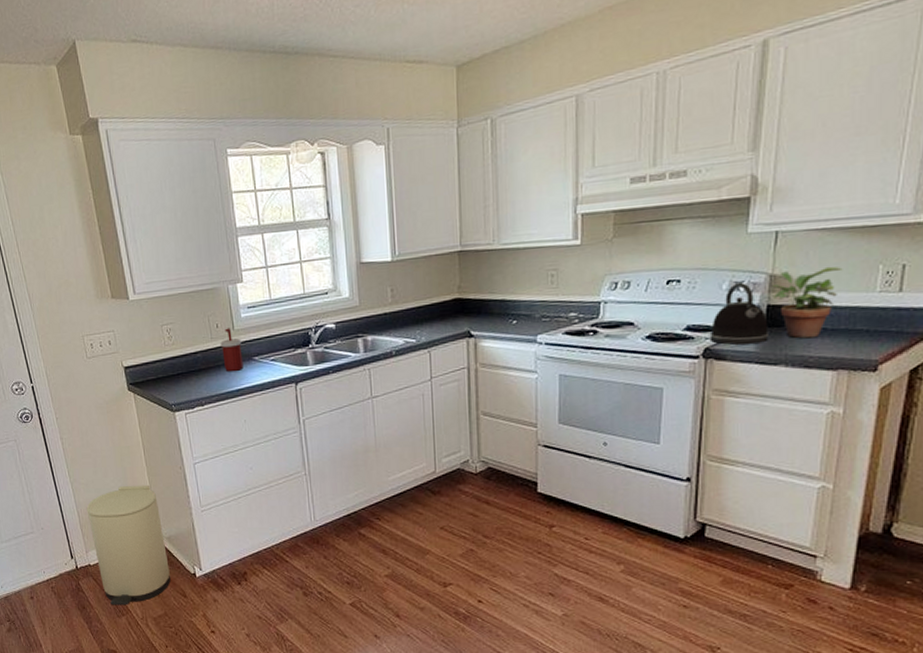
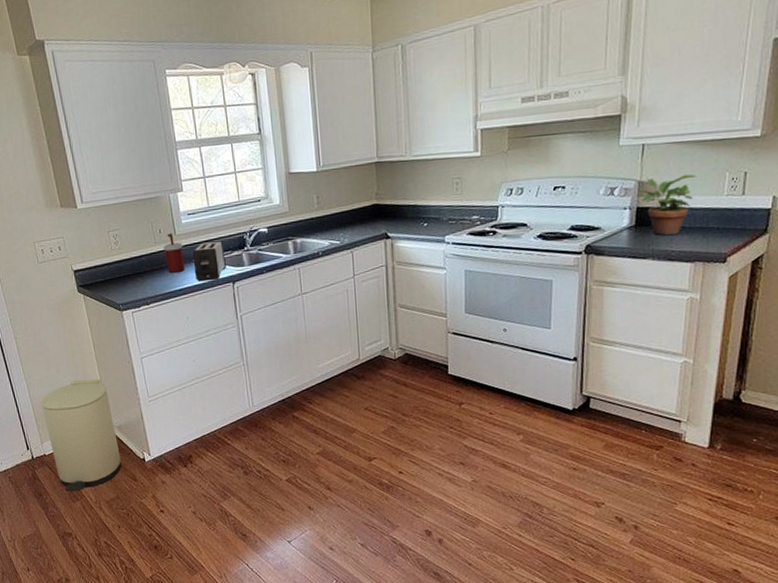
toaster: none [251,337,289,382] -> present [192,240,226,282]
kettle: present [709,282,769,345] -> none [590,188,638,242]

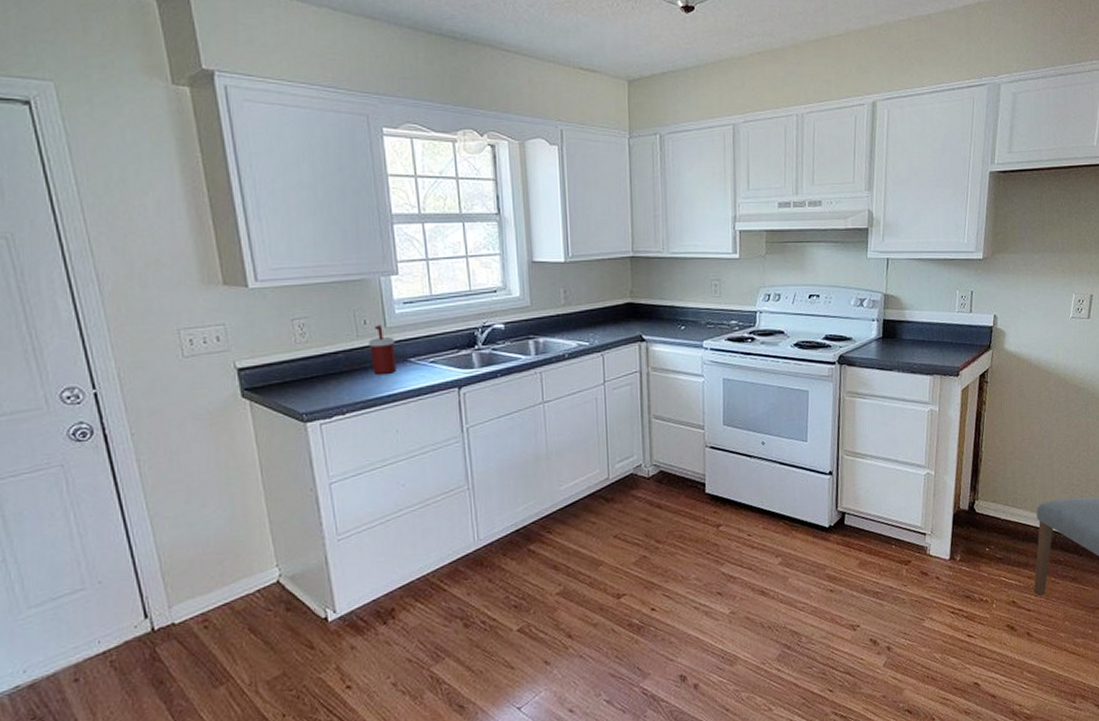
pedal bin: present [40,378,122,492] -> none [172,513,292,674]
toaster: present [192,240,226,282] -> none [407,336,451,386]
potted plant: present [640,174,697,236] -> none [886,289,933,349]

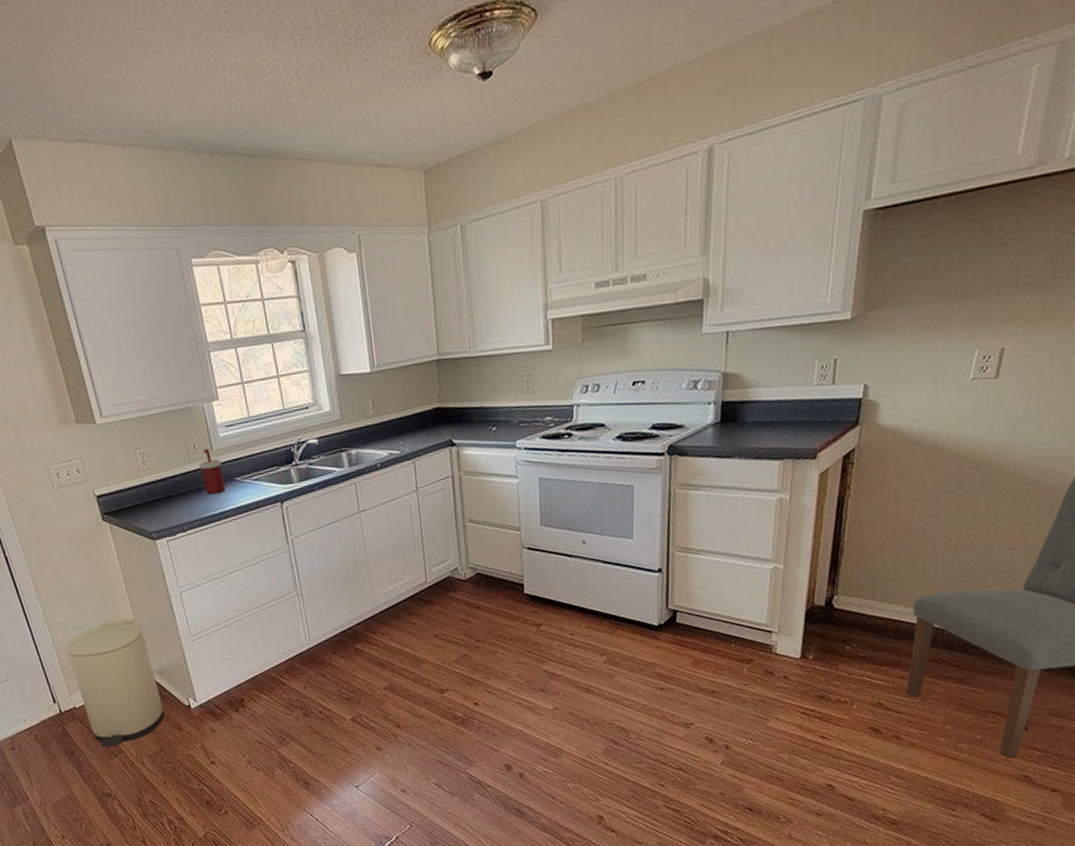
pedal bin: none [172,513,292,674] -> present [66,618,164,747]

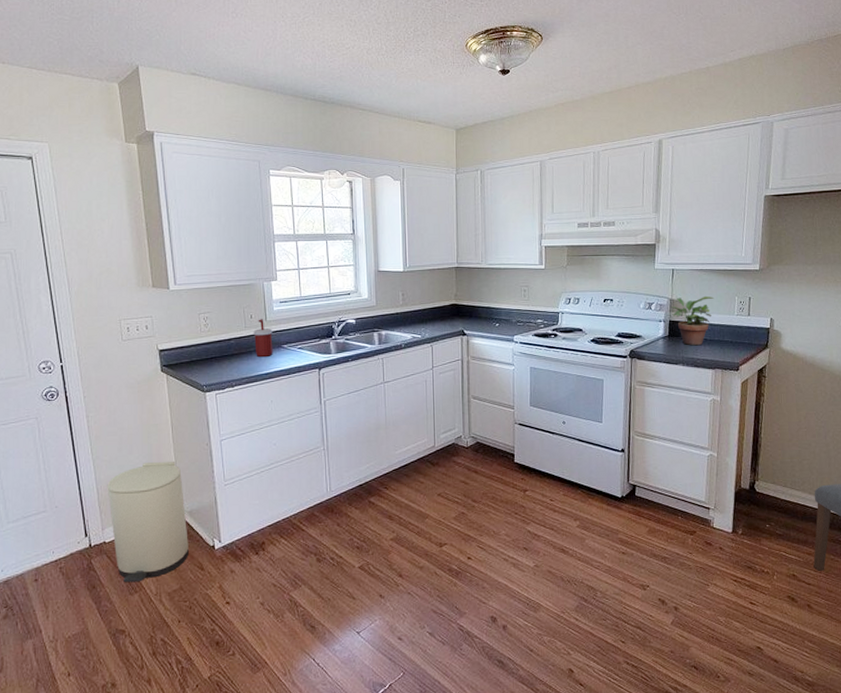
potted plant: none [725,363,785,432] -> present [672,295,714,346]

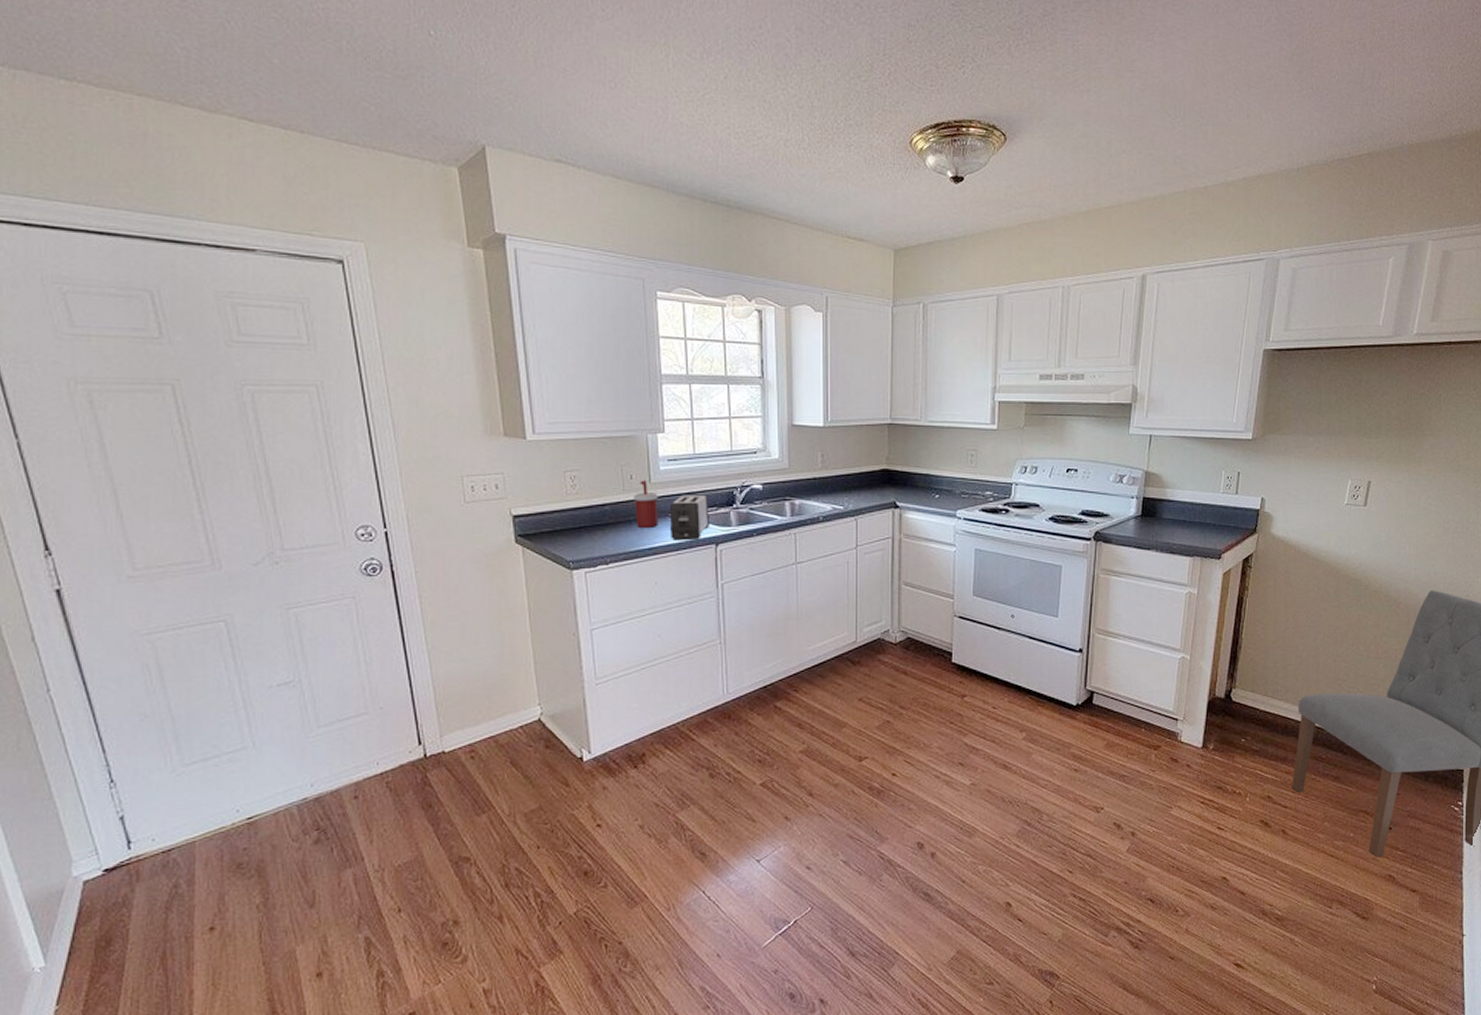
pedal bin: present [107,460,189,583] -> none [446,653,550,801]
toaster: none [281,329,313,367] -> present [669,494,709,541]
potted plant: present [672,295,714,346] -> none [1147,468,1197,528]

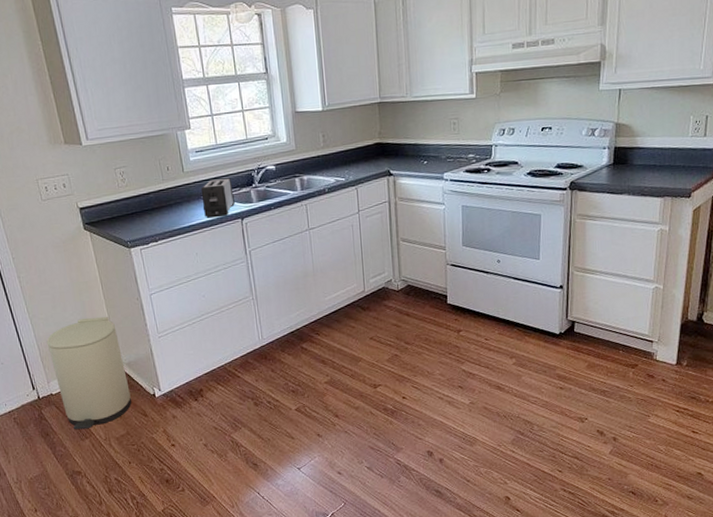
pedal bin: none [446,653,550,801] -> present [46,316,131,430]
soap dispenser: present [633,480,658,527] -> none [171,170,194,210]

